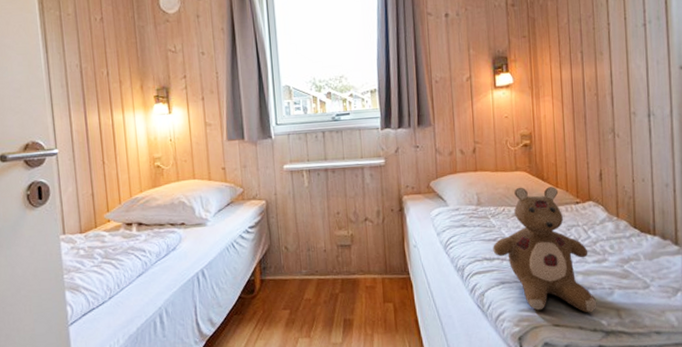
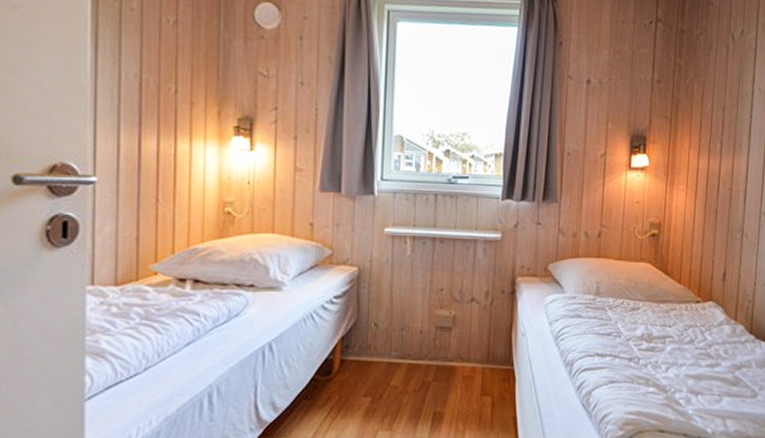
stuffed bear: present [493,186,597,313] -> none [606,279,705,420]

